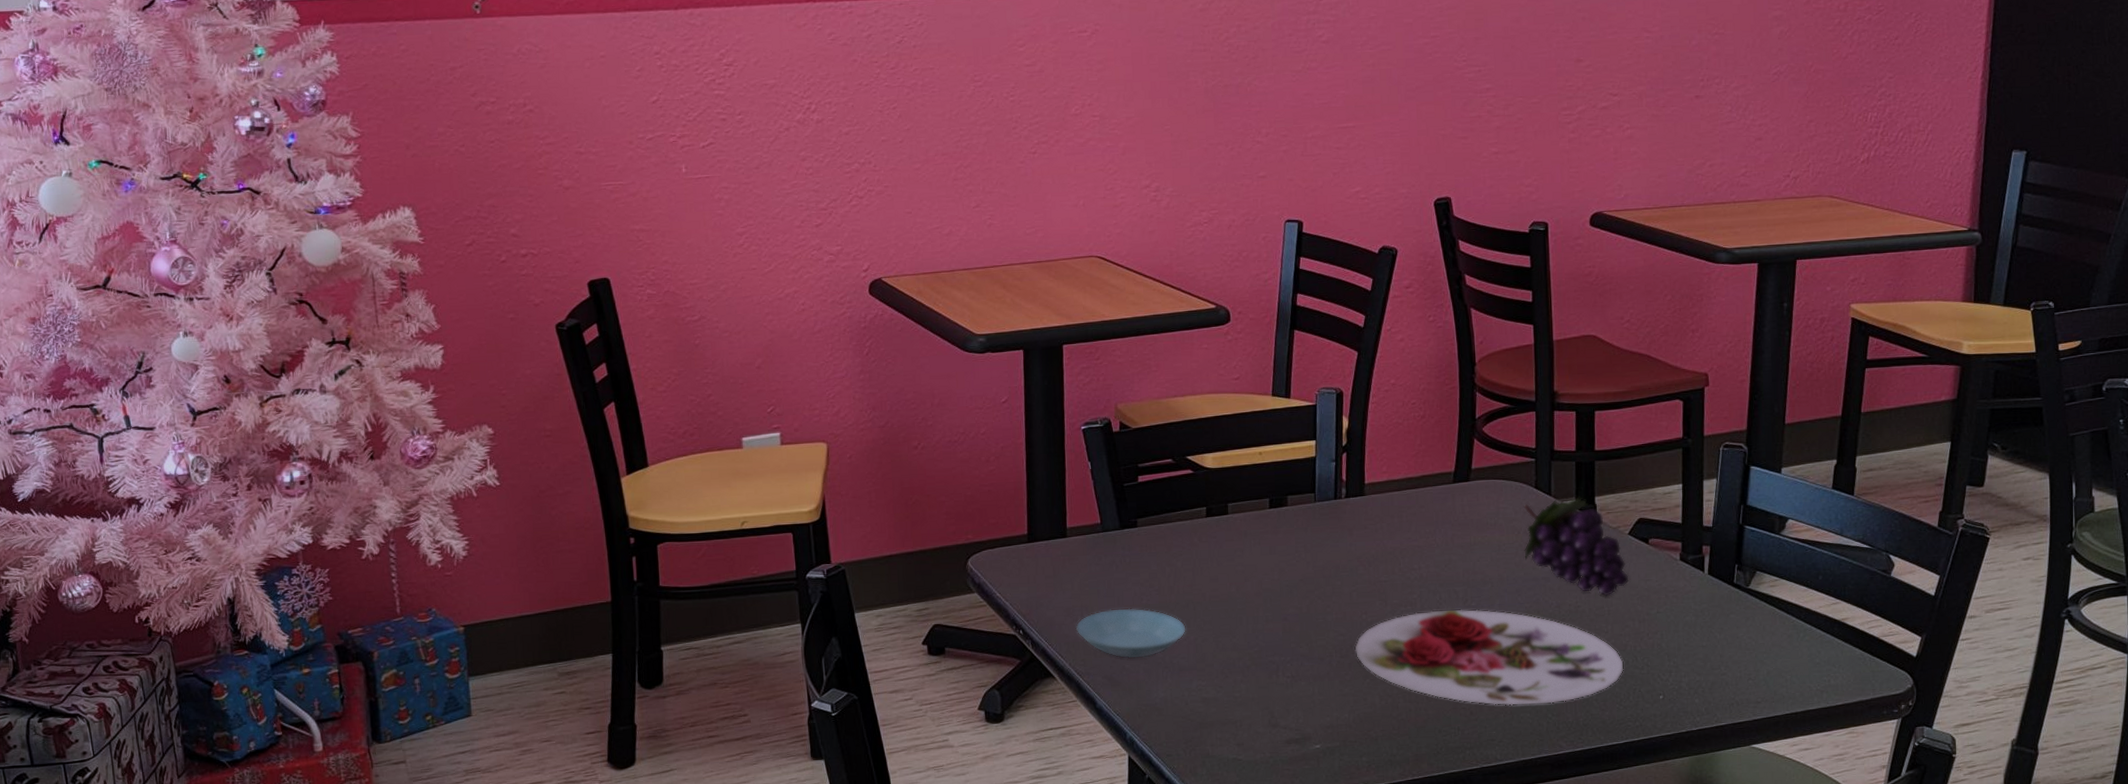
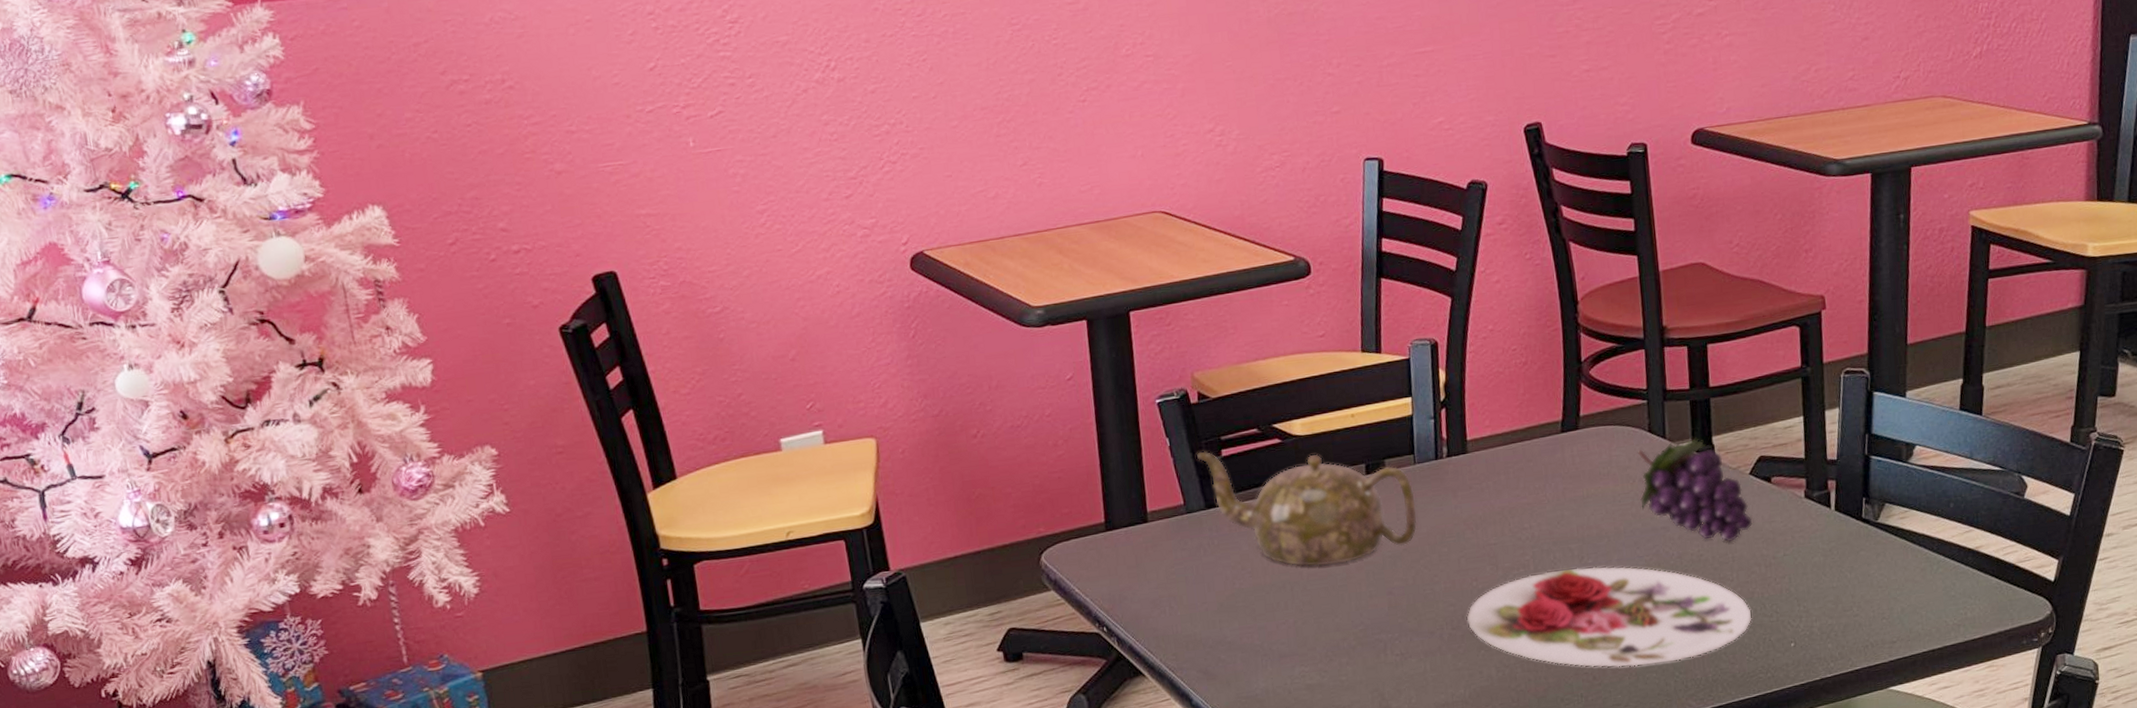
saucer: present [1075,608,1186,658] -> none [1164,594,1285,648]
teapot: none [1115,476,1314,590] -> present [1197,451,1417,567]

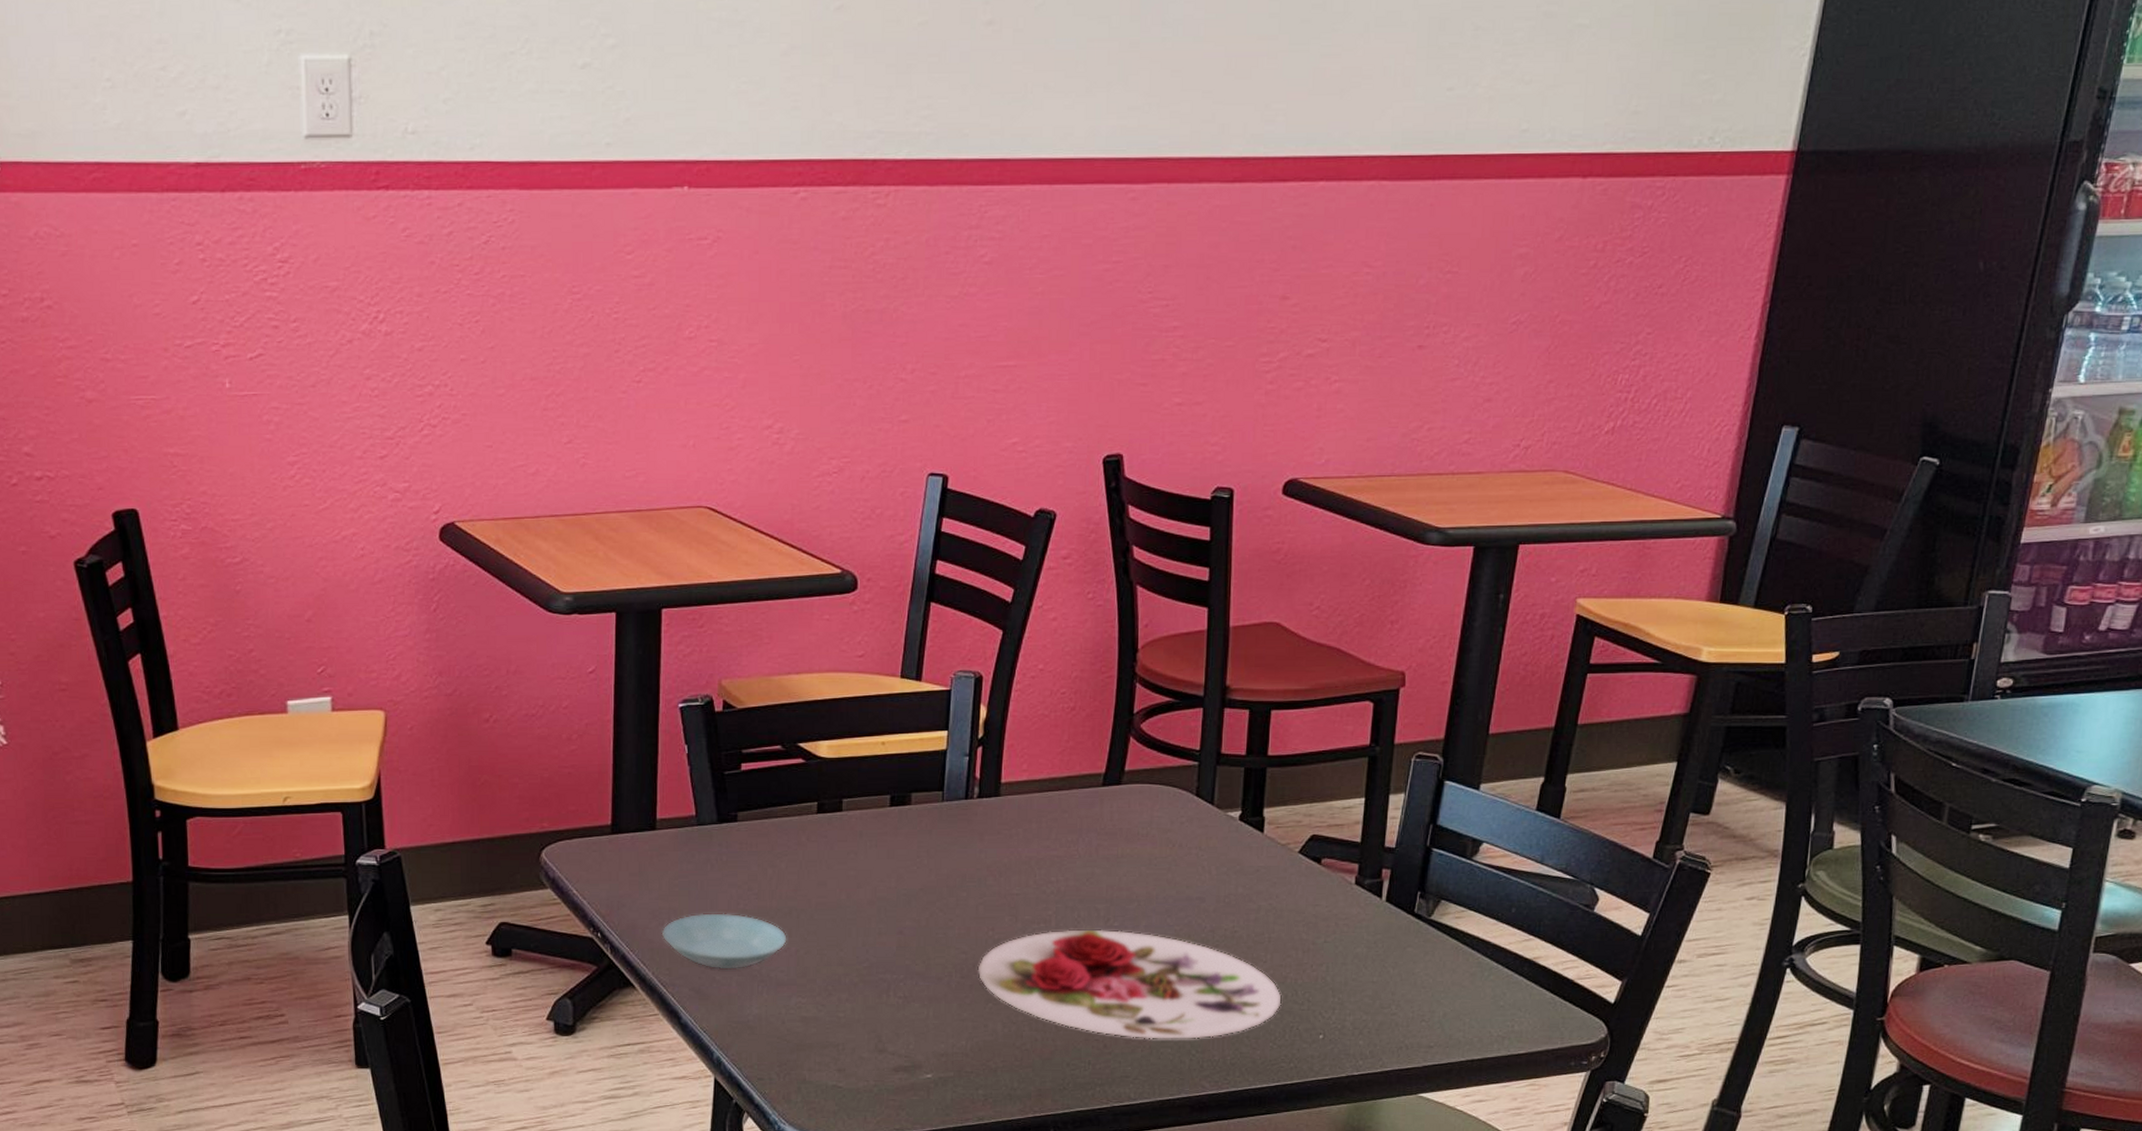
saucer: none [1164,594,1285,648] -> present [661,913,787,969]
teapot: present [1197,451,1417,567] -> none [715,763,939,896]
fruit: present [1638,438,1753,543] -> none [1178,808,1296,922]

